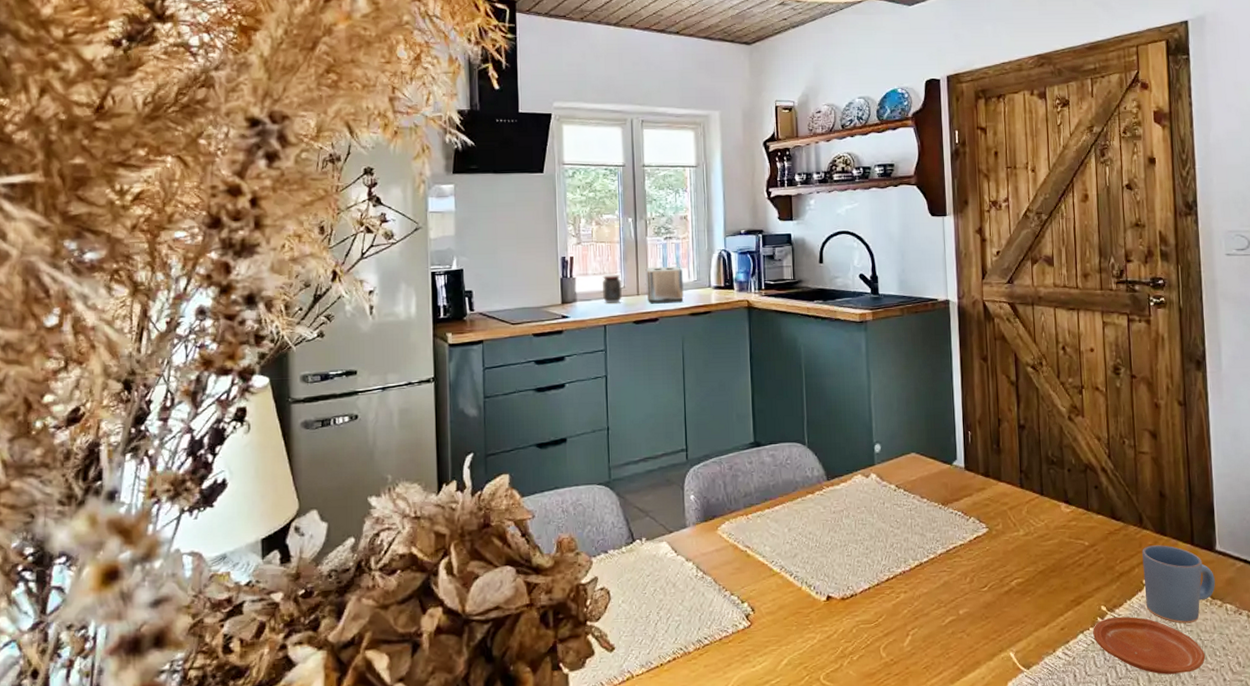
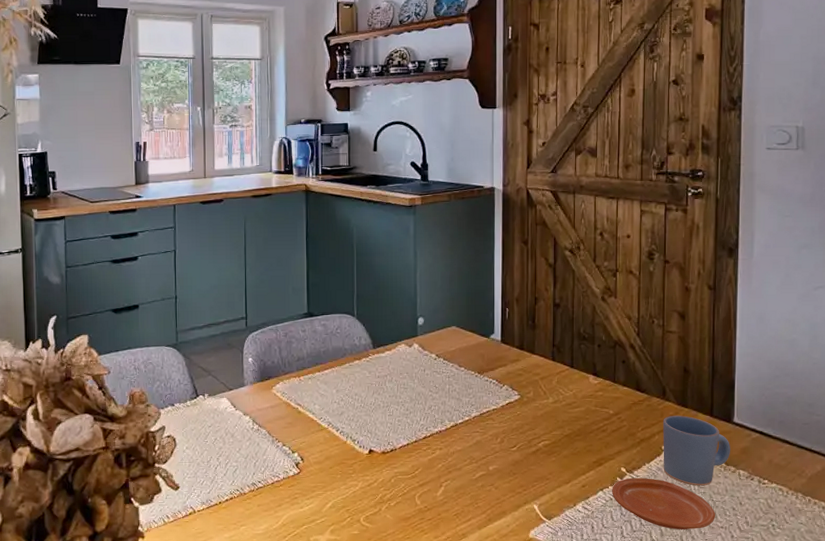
jar: present [602,274,623,303] -> none [173,158,191,185]
toaster: present [645,266,684,304] -> none [212,152,247,186]

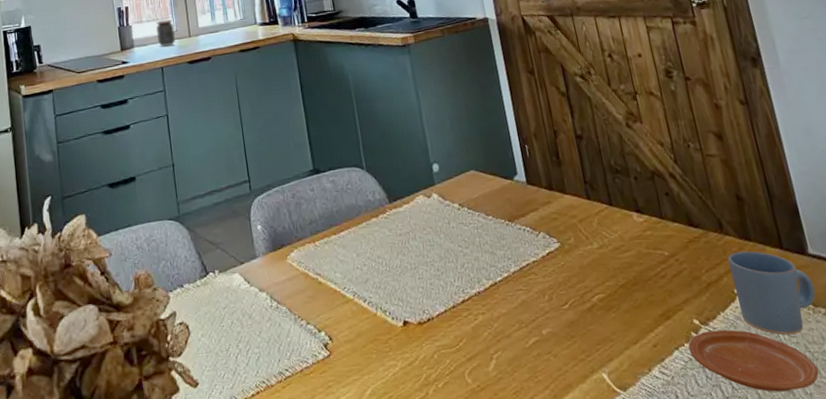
jar: none [173,158,191,185] -> present [156,19,175,47]

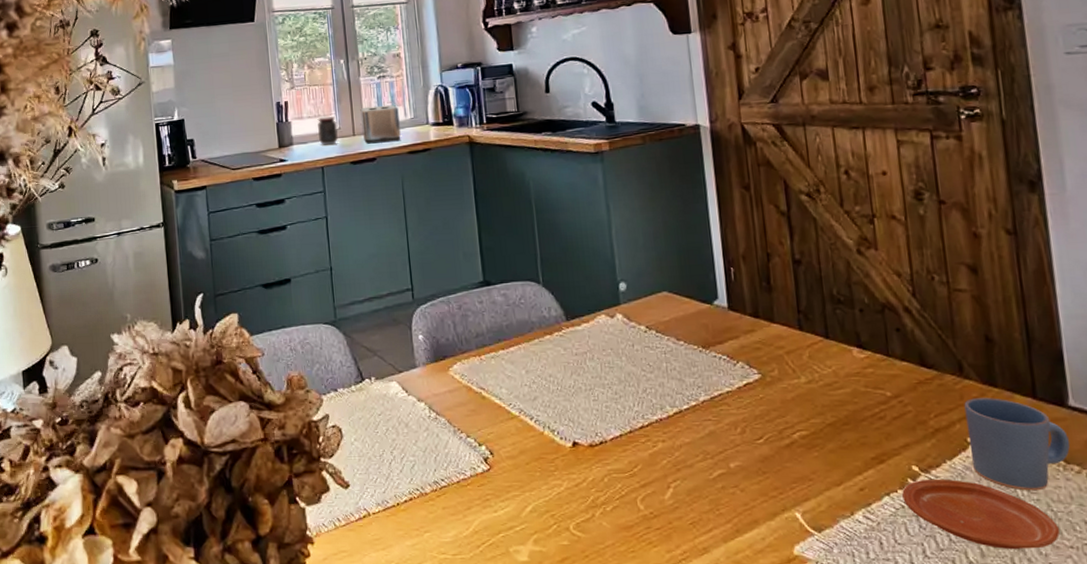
toaster: none [195,7,233,44] -> present [360,104,401,144]

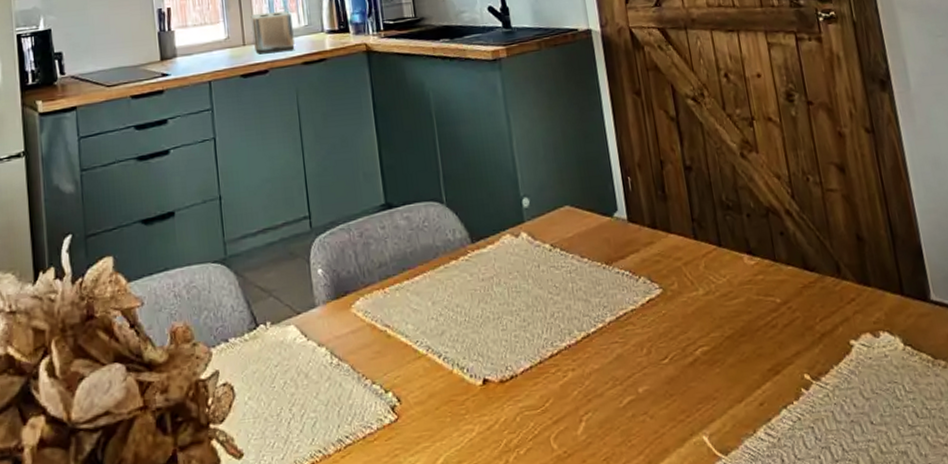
jar: present [317,116,338,145] -> none [204,24,227,57]
plate: present [902,478,1060,549] -> none [797,385,935,454]
mug: present [964,398,1071,491] -> none [844,297,936,391]

